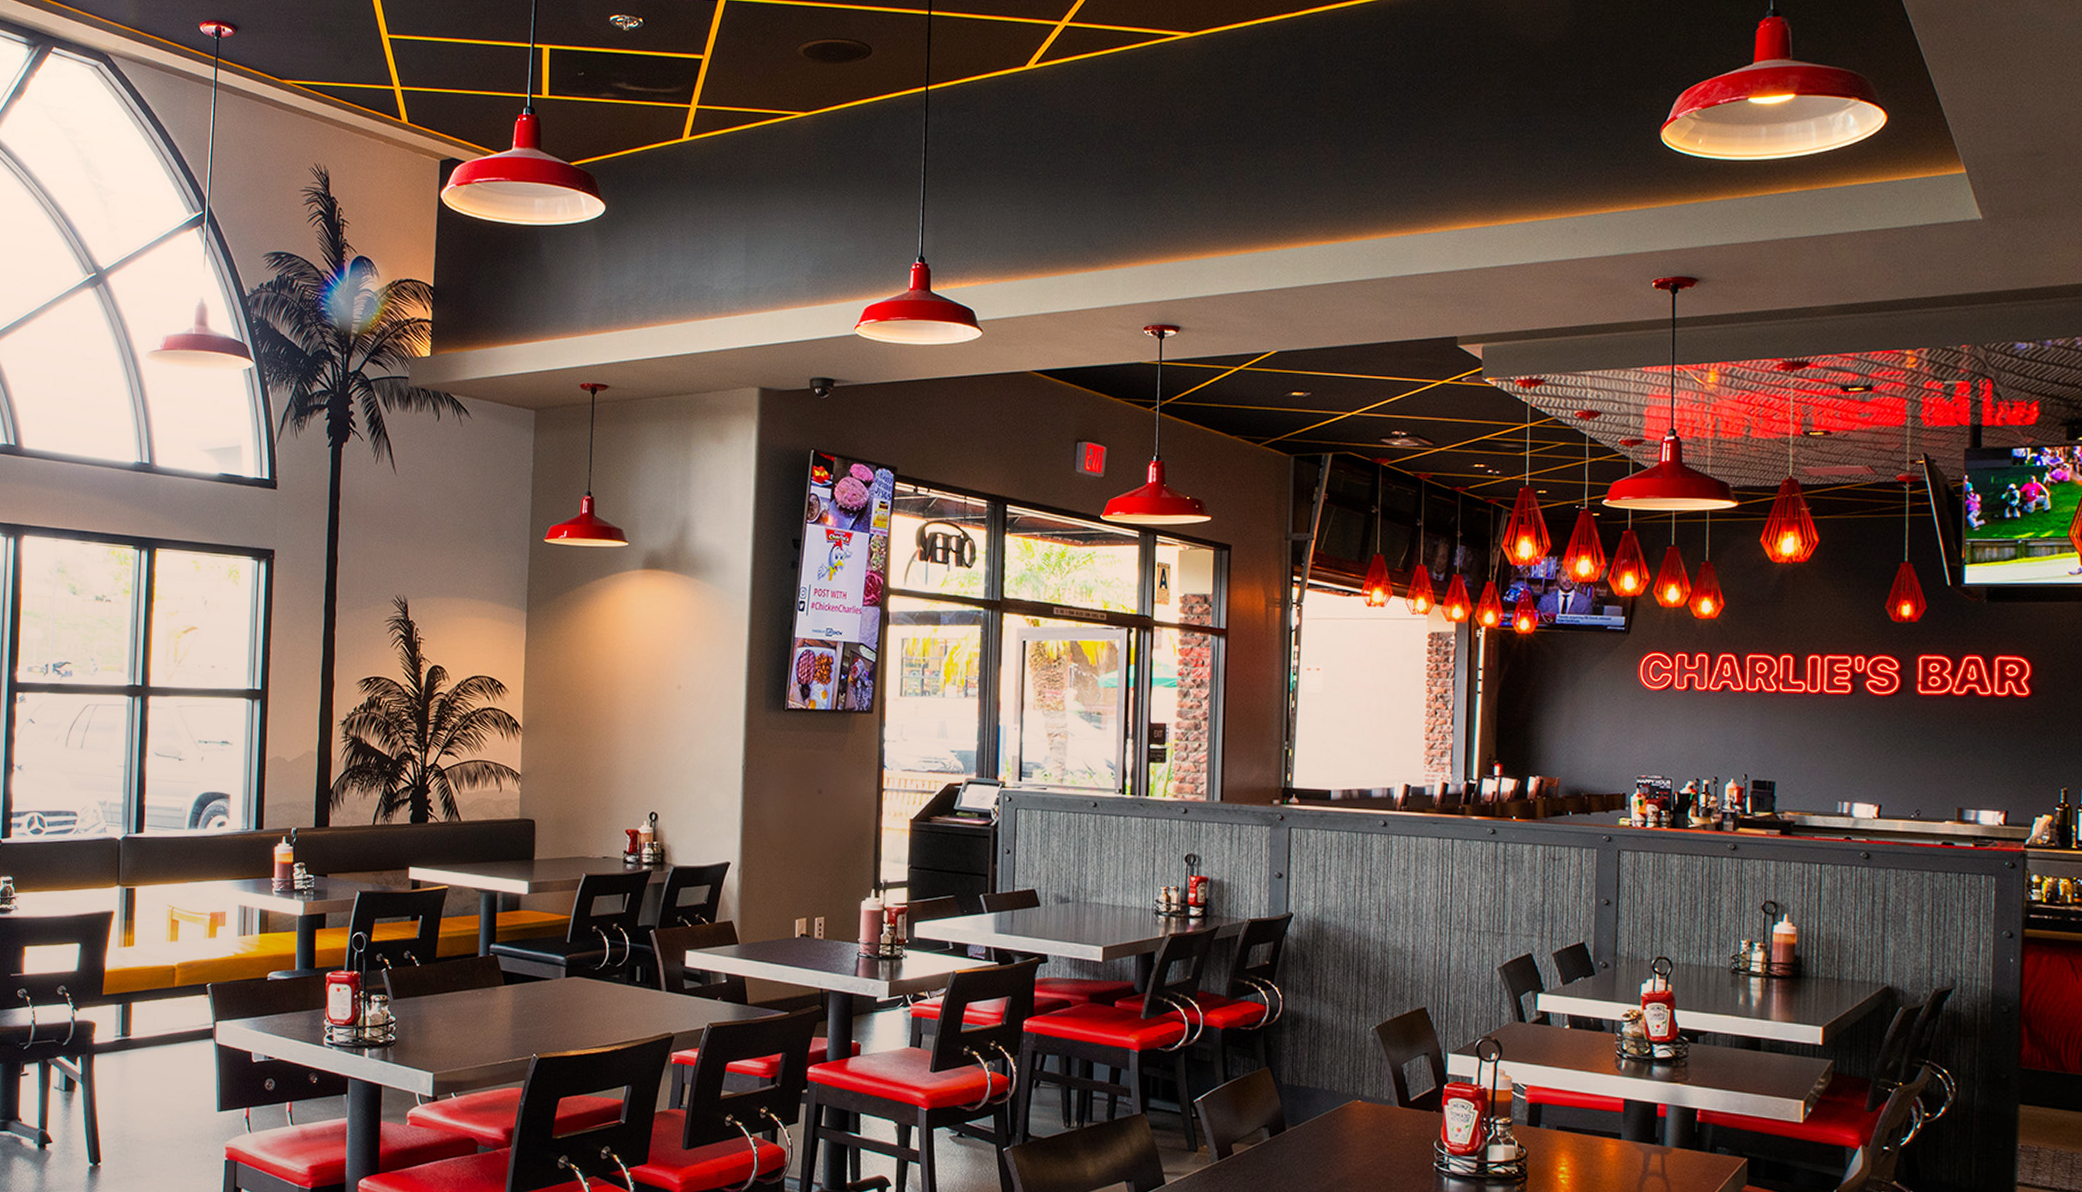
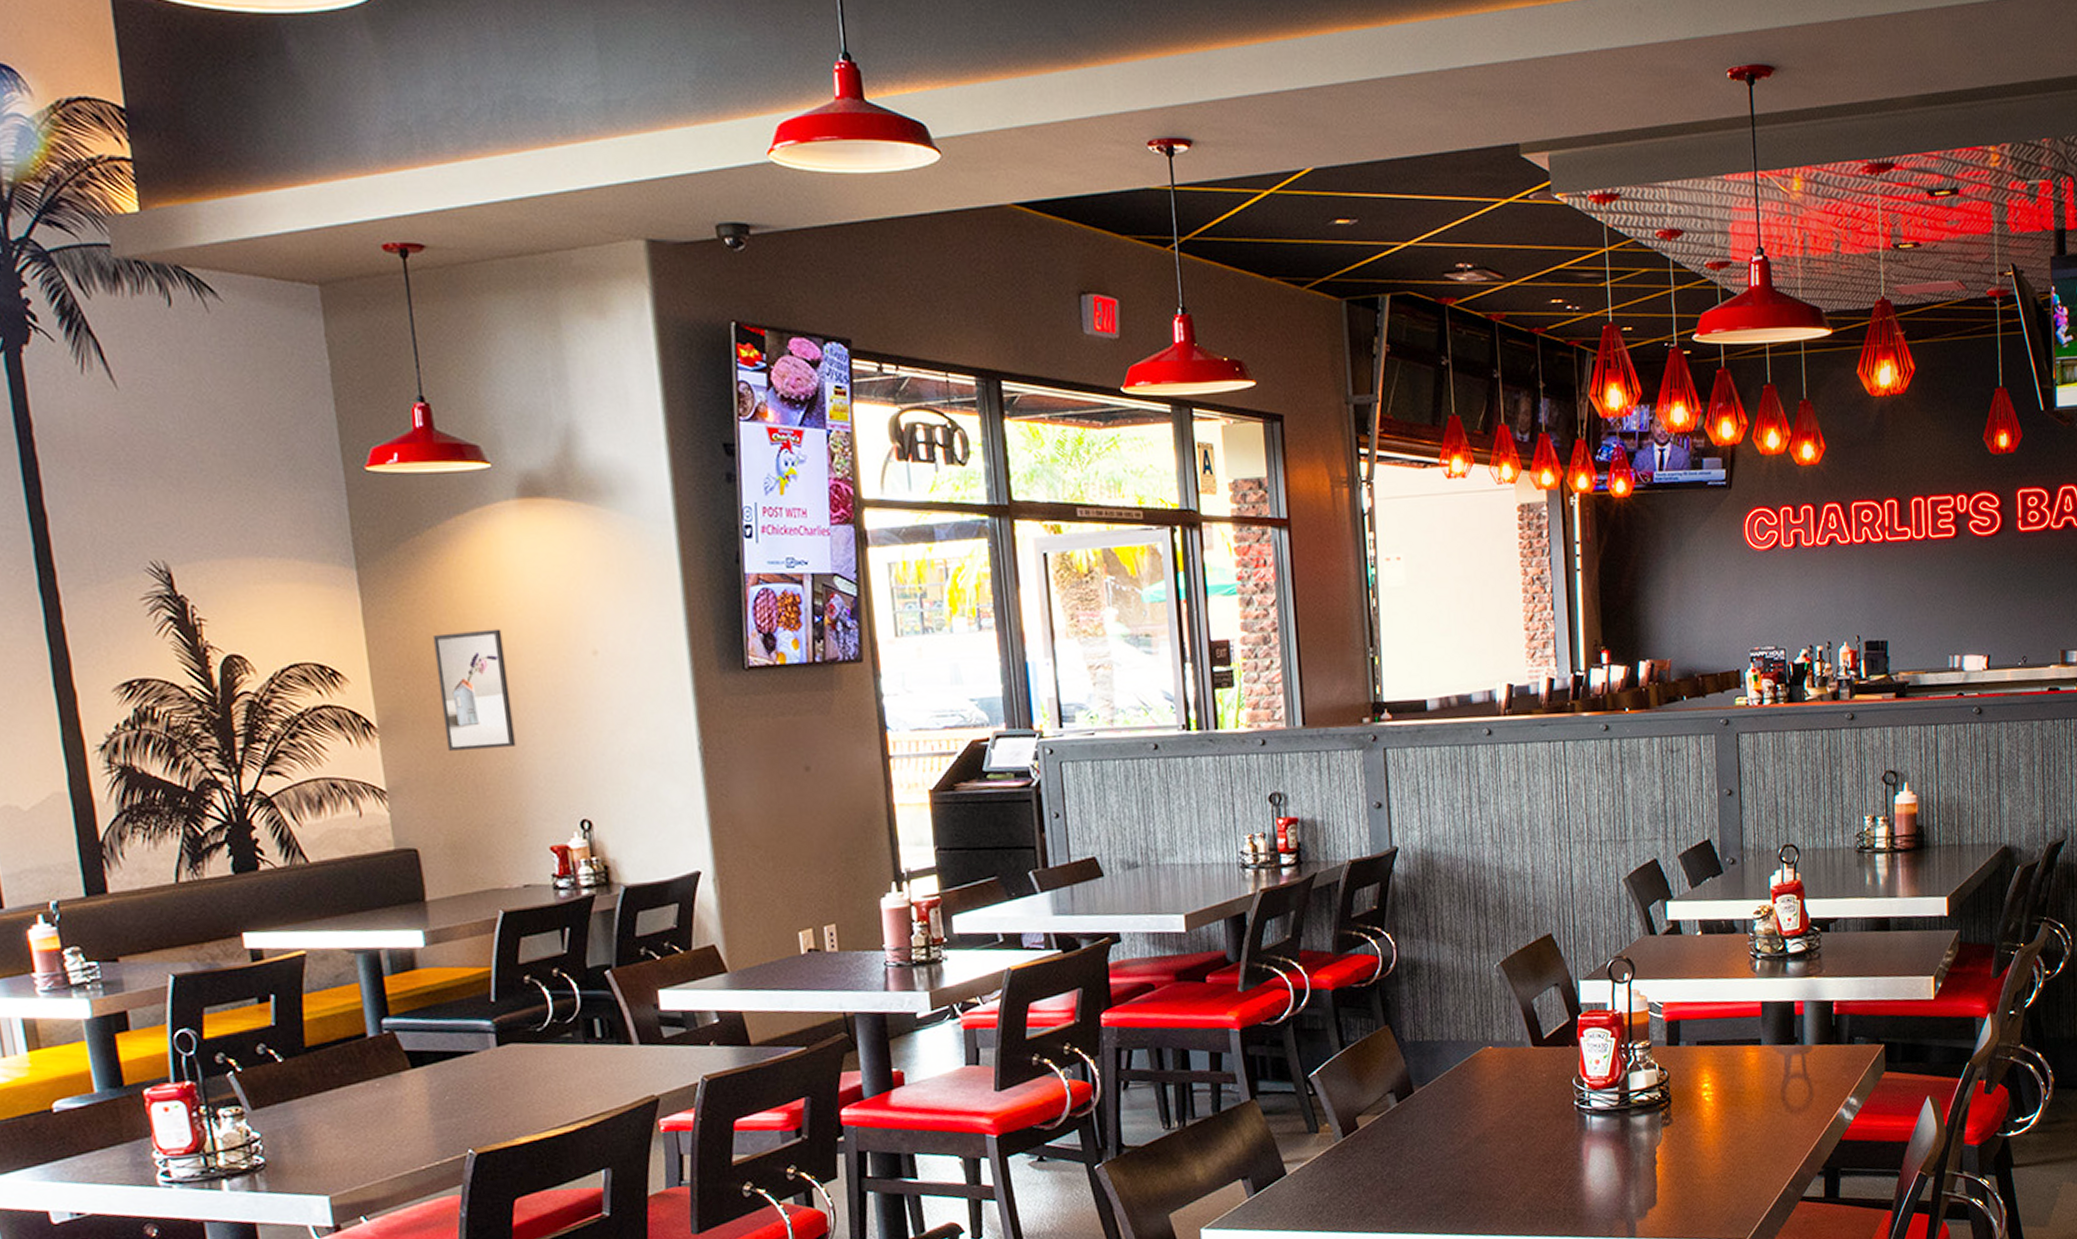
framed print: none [566,663,617,751] -> present [432,628,516,751]

